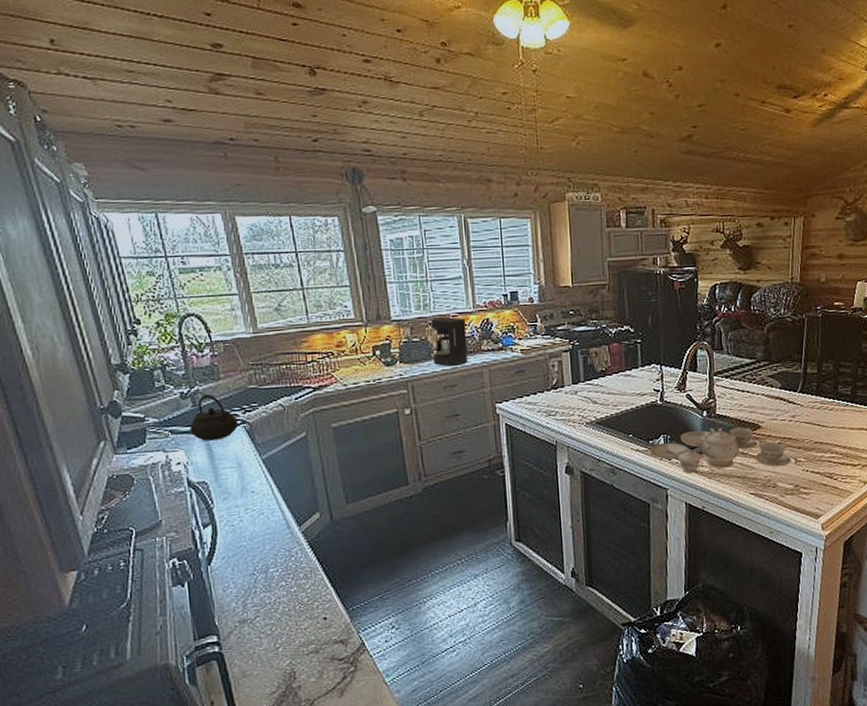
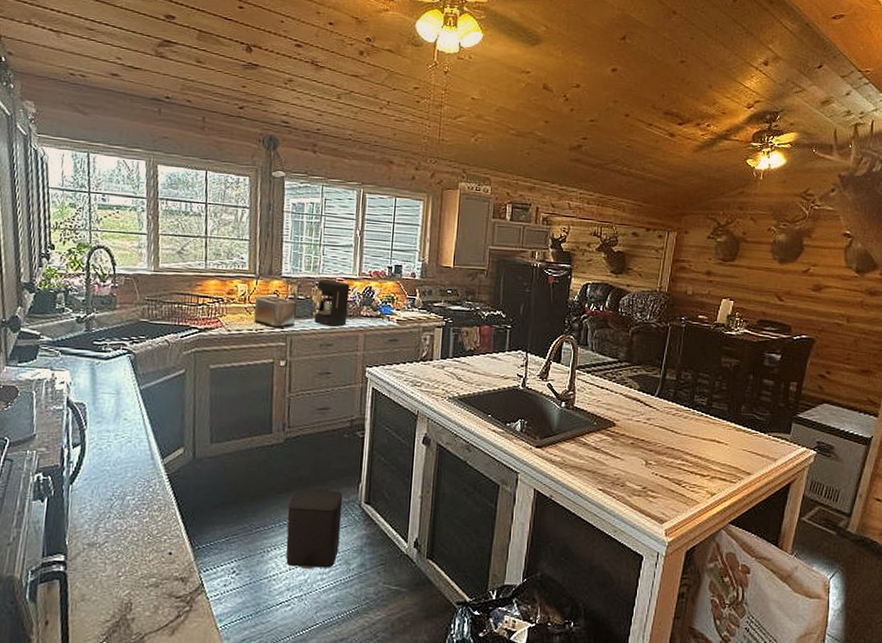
kettle: present [189,394,238,441] -> none [79,322,125,366]
toaster: none [367,342,414,377] -> present [254,295,296,329]
pedal bin: none [437,531,496,614] -> present [286,487,343,570]
tea set: present [650,427,792,475] -> none [506,418,642,467]

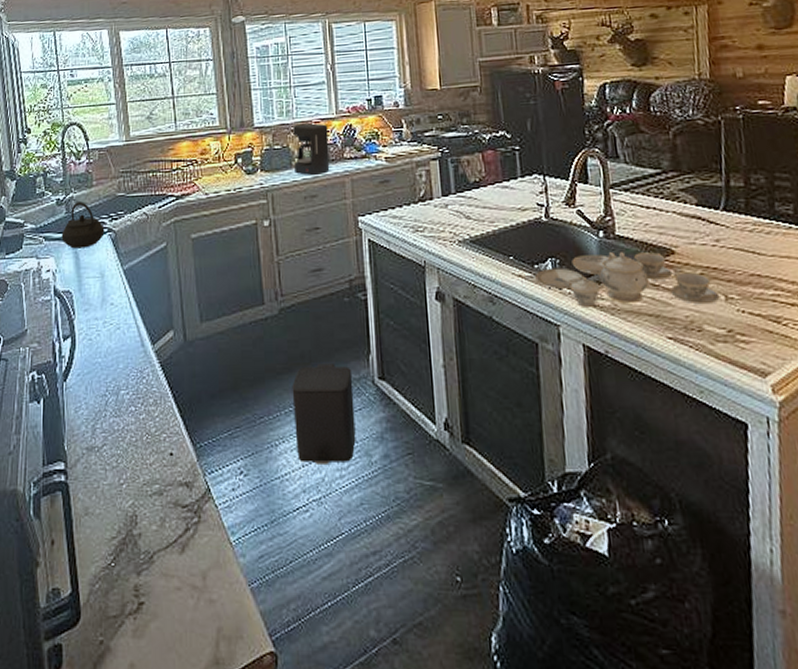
kettle: none [79,322,125,366] -> present [61,201,105,249]
toaster: present [254,295,296,329] -> none [229,150,274,186]
tea set: none [506,418,642,467] -> present [535,251,720,309]

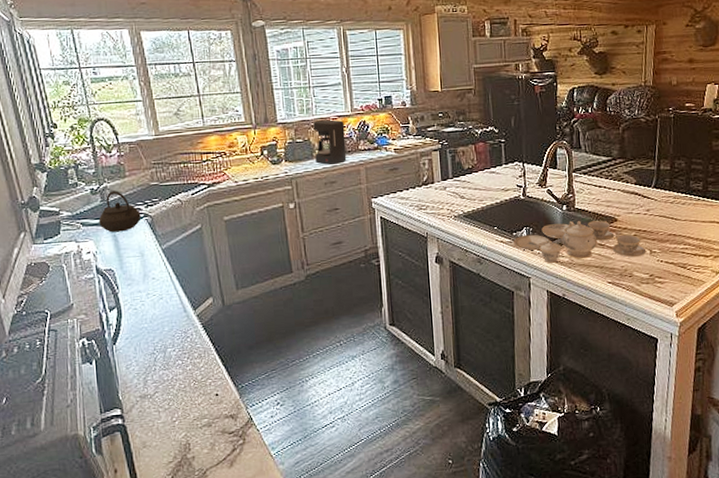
pedal bin: present [292,364,356,466] -> none [318,316,372,393]

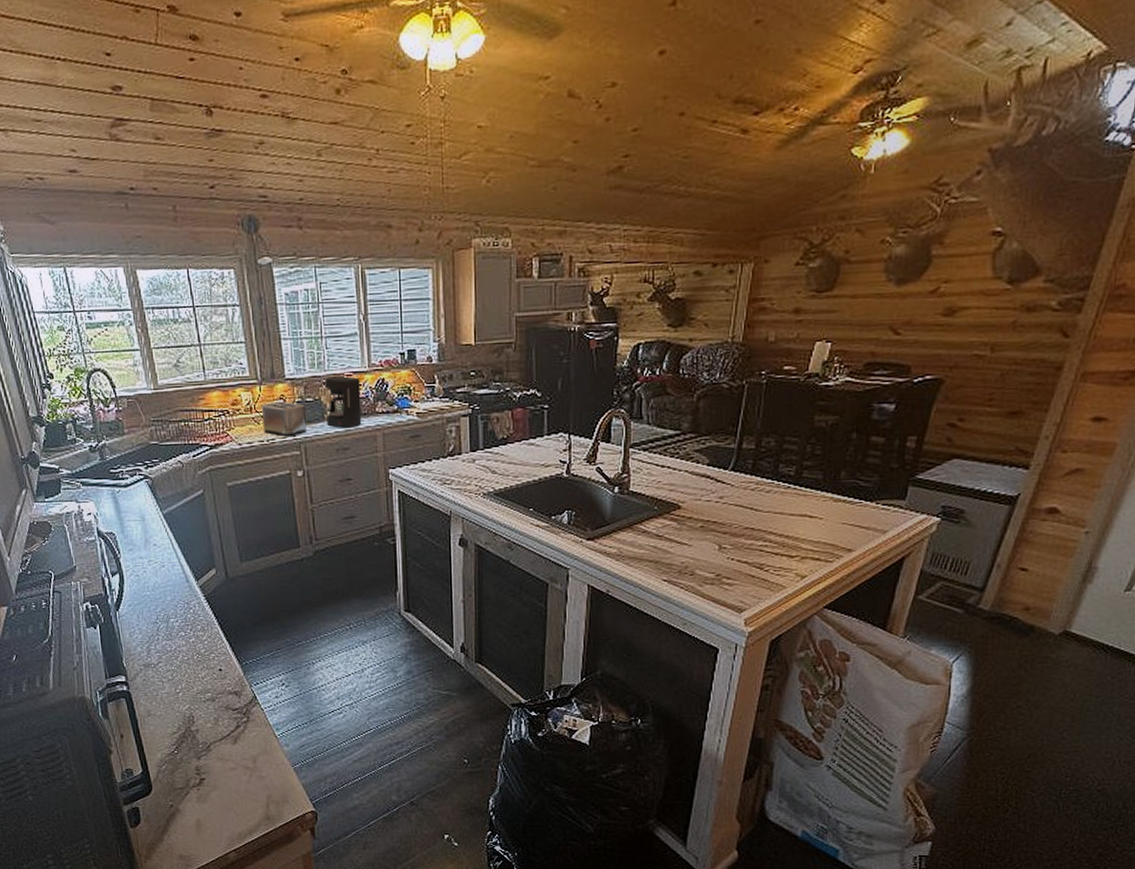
kettle: present [98,191,141,233] -> none [98,449,141,494]
toaster: none [255,143,297,174] -> present [261,402,307,437]
tea set: present [513,220,647,264] -> none [552,505,715,555]

